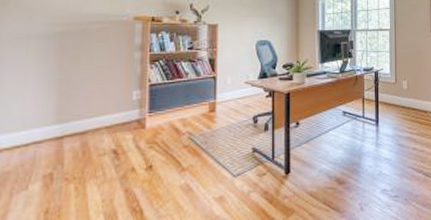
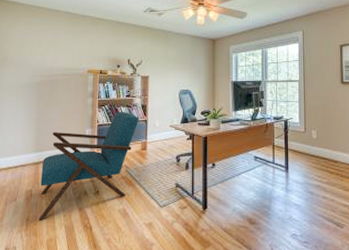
armchair: none [64,67,206,211] -> present [38,111,139,220]

